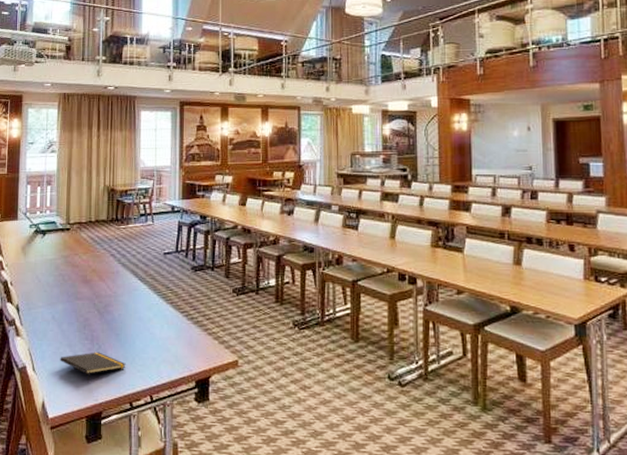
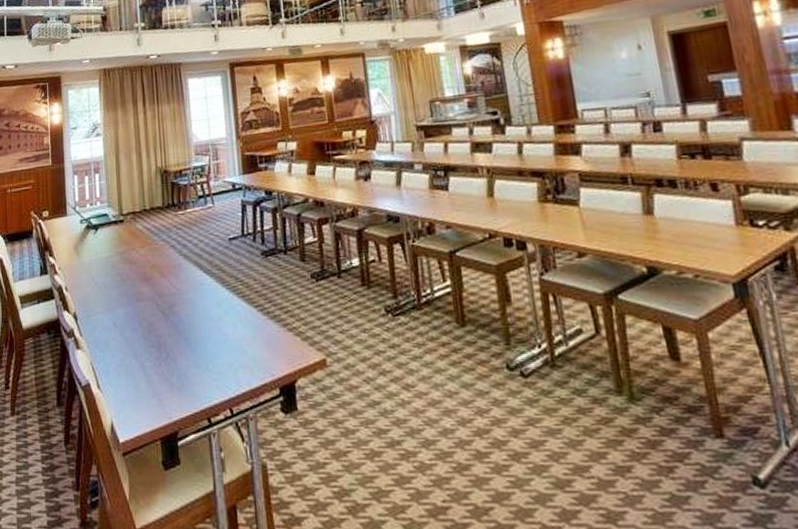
notepad: present [60,352,126,383] -> none [126,360,199,398]

